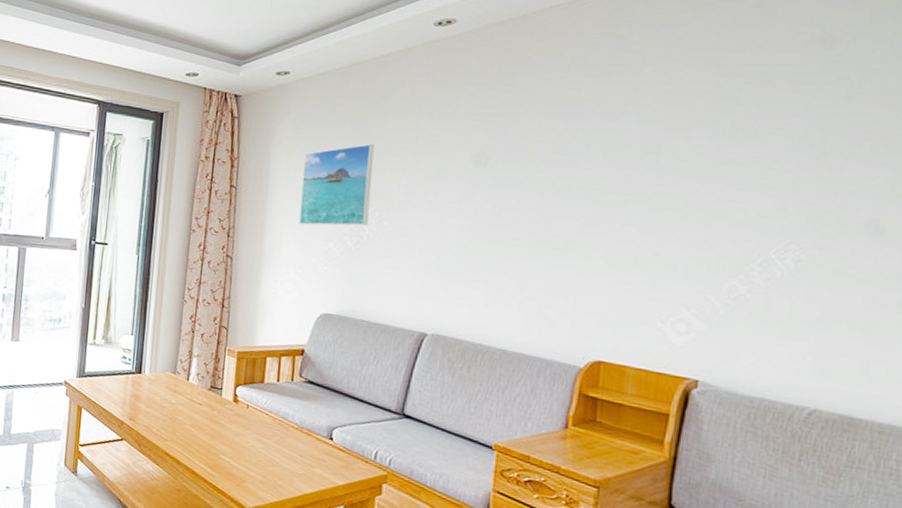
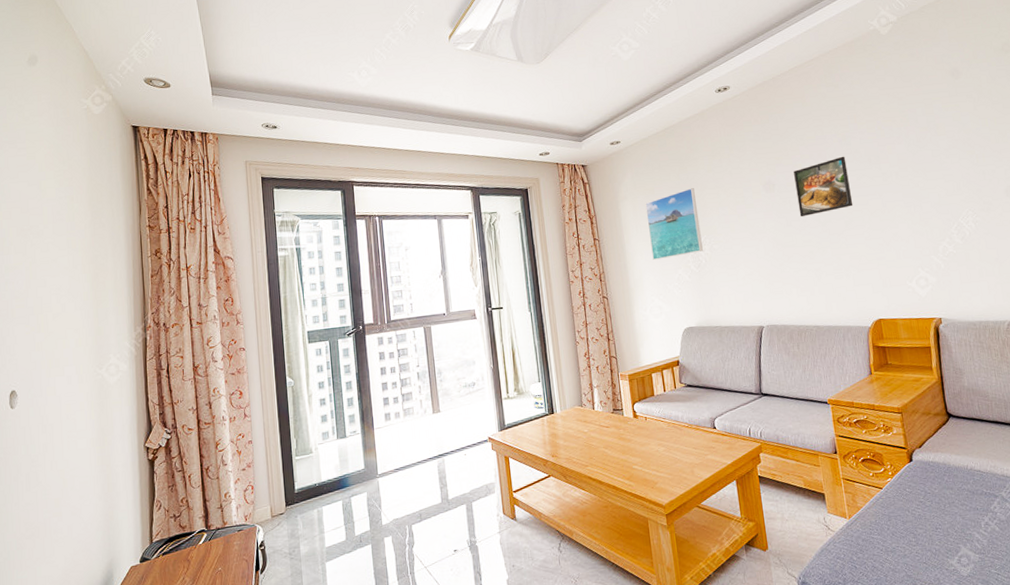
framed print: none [515,135,607,207] -> present [793,156,853,217]

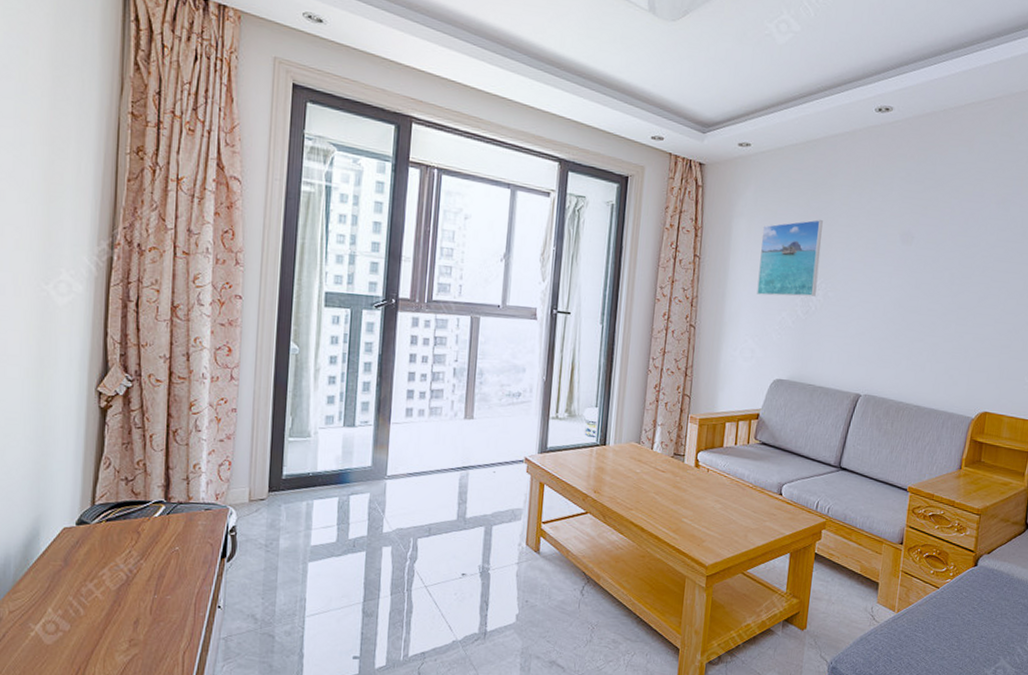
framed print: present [793,156,853,217] -> none [932,221,999,282]

